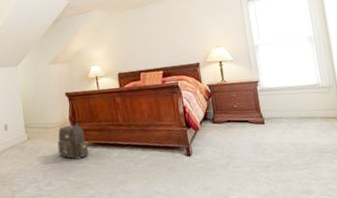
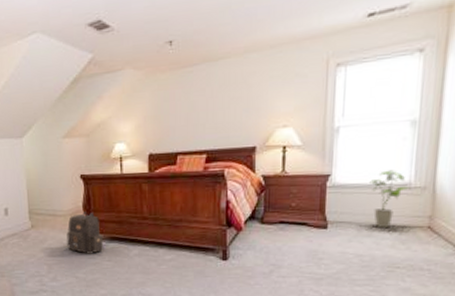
house plant: none [288,75,320,121] -> present [369,170,411,229]

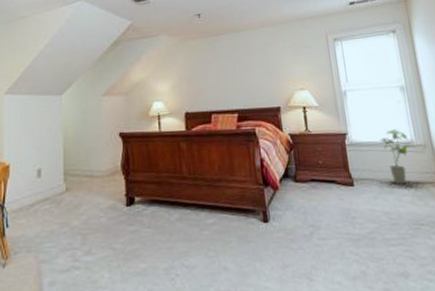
backpack: present [66,212,104,254] -> none [104,172,144,220]

